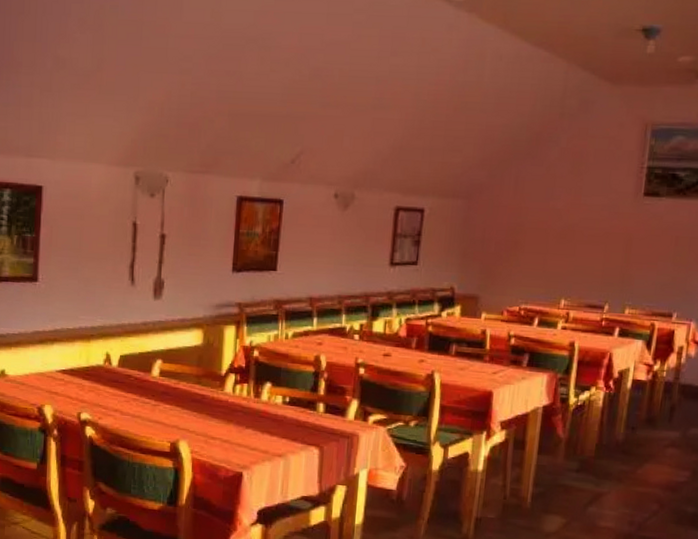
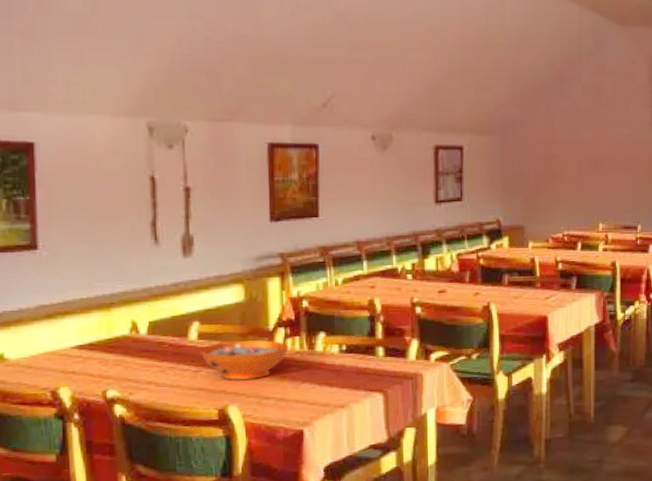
decorative bowl: none [160,380,237,419] -> present [199,340,289,381]

